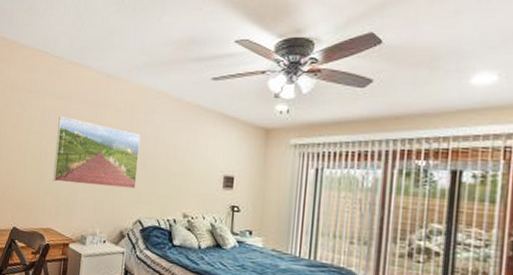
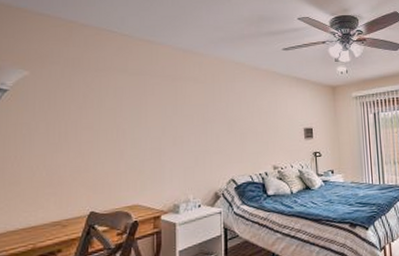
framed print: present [53,115,141,189] -> none [135,91,225,157]

